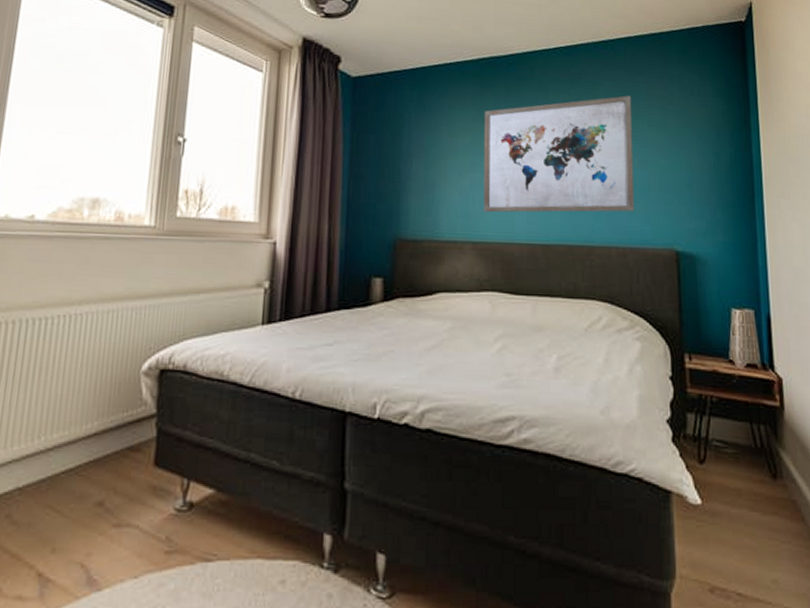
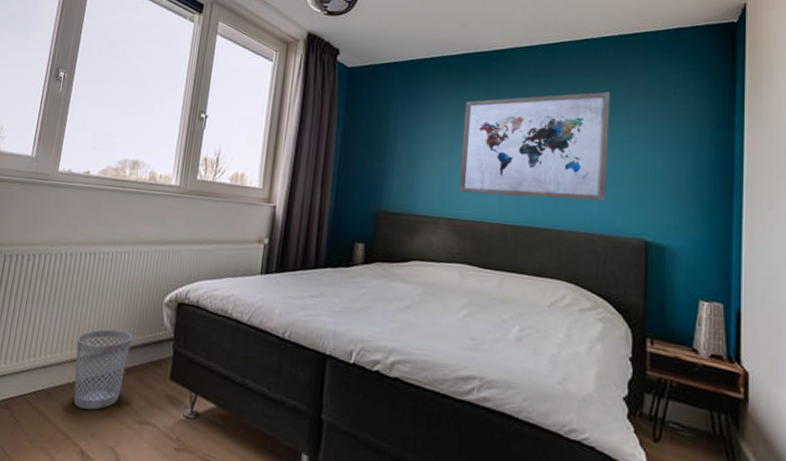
wastebasket: none [25,412,102,518] -> present [73,329,133,410]

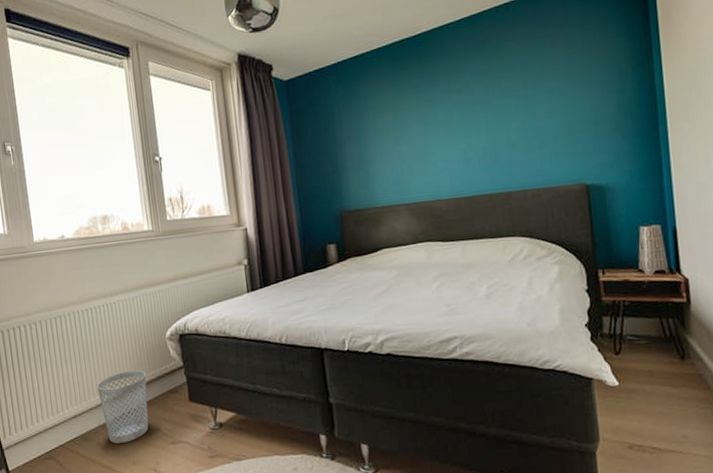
wall art: present [459,91,611,201] -> none [402,51,546,178]

